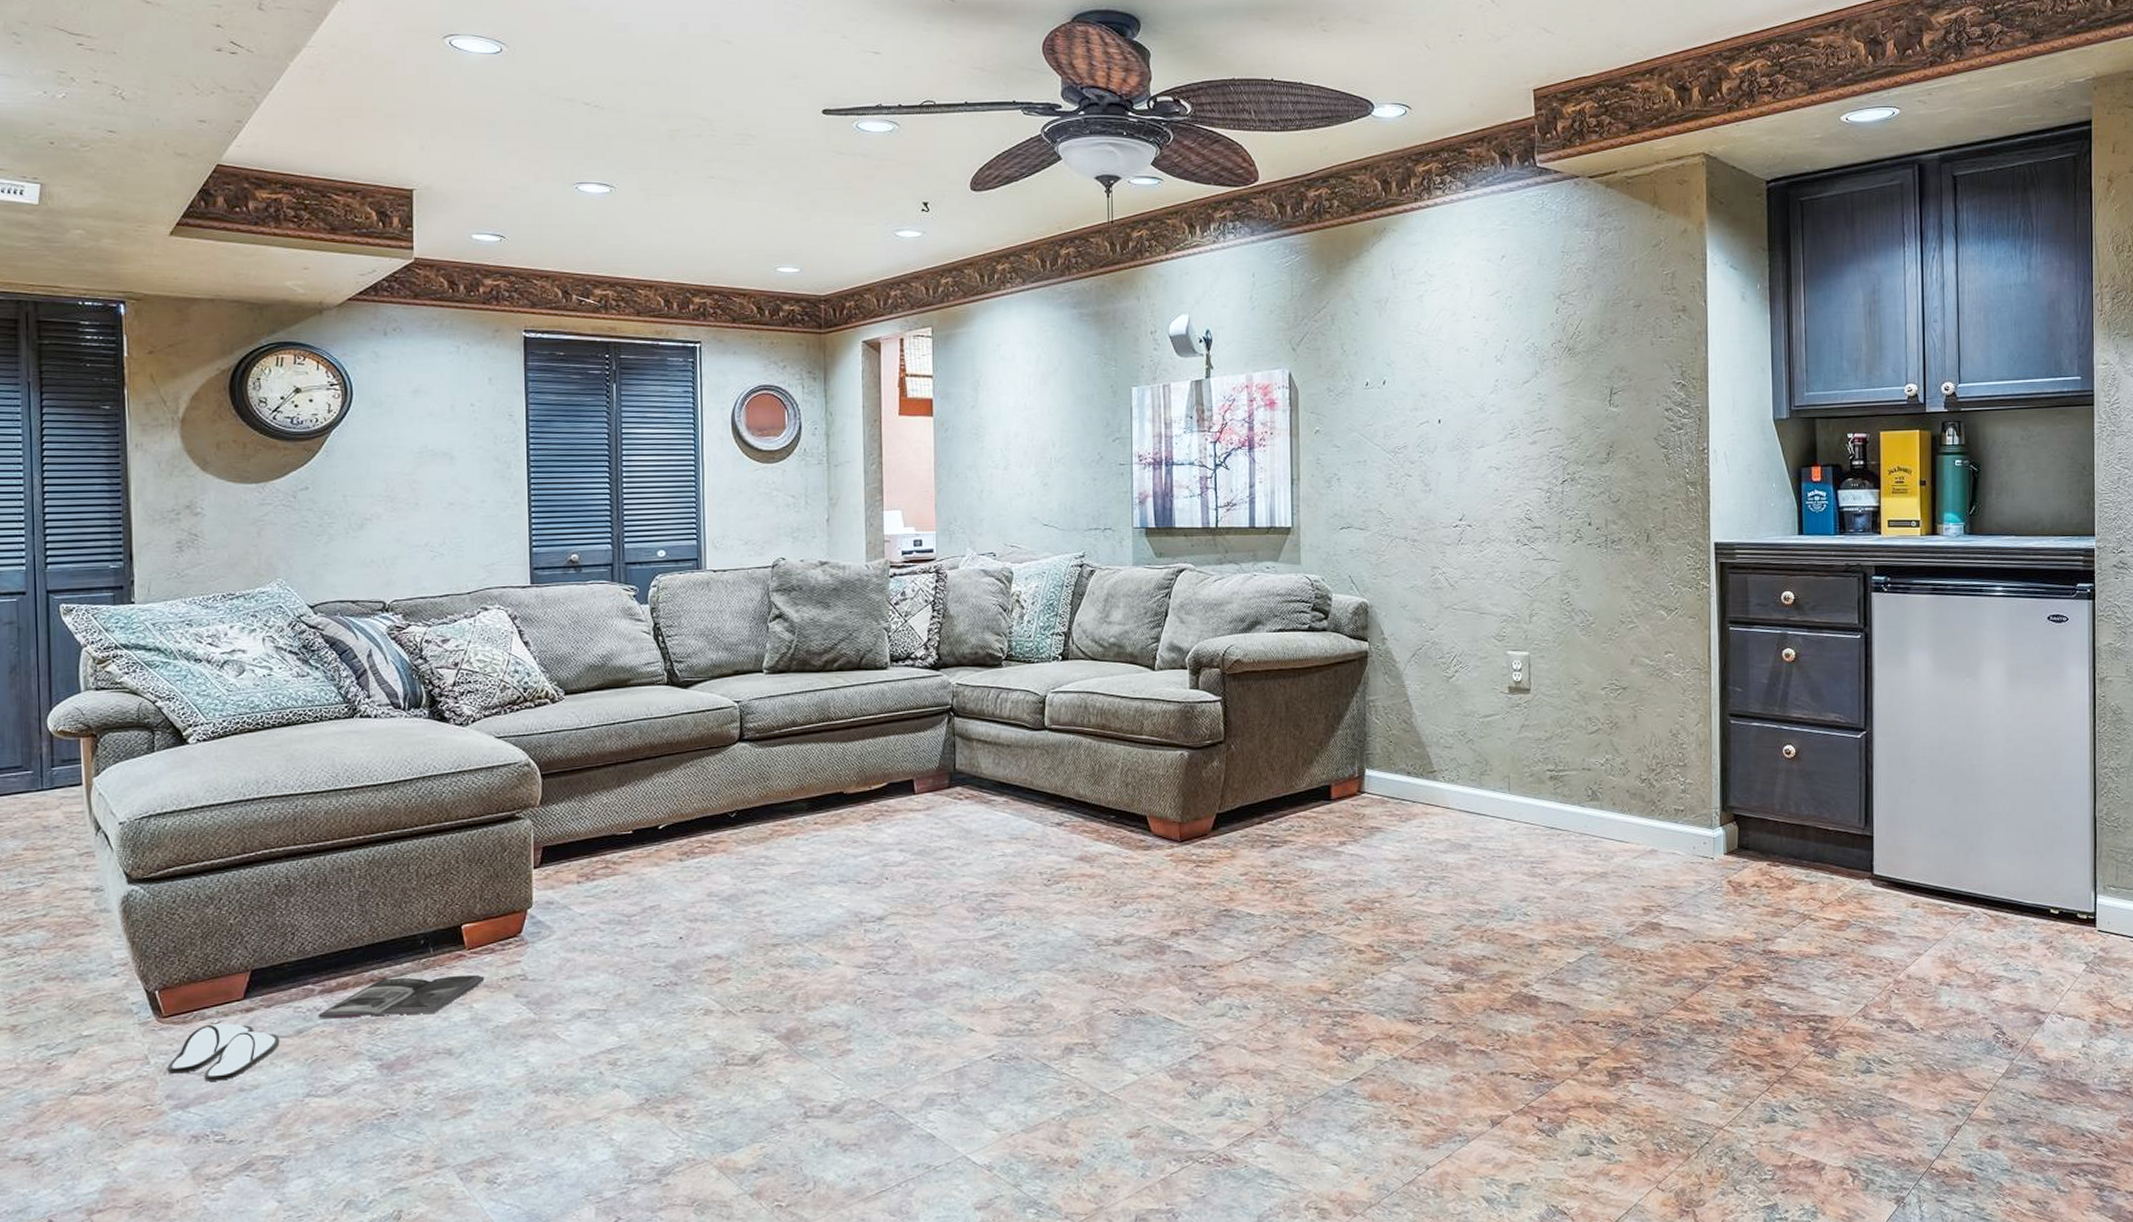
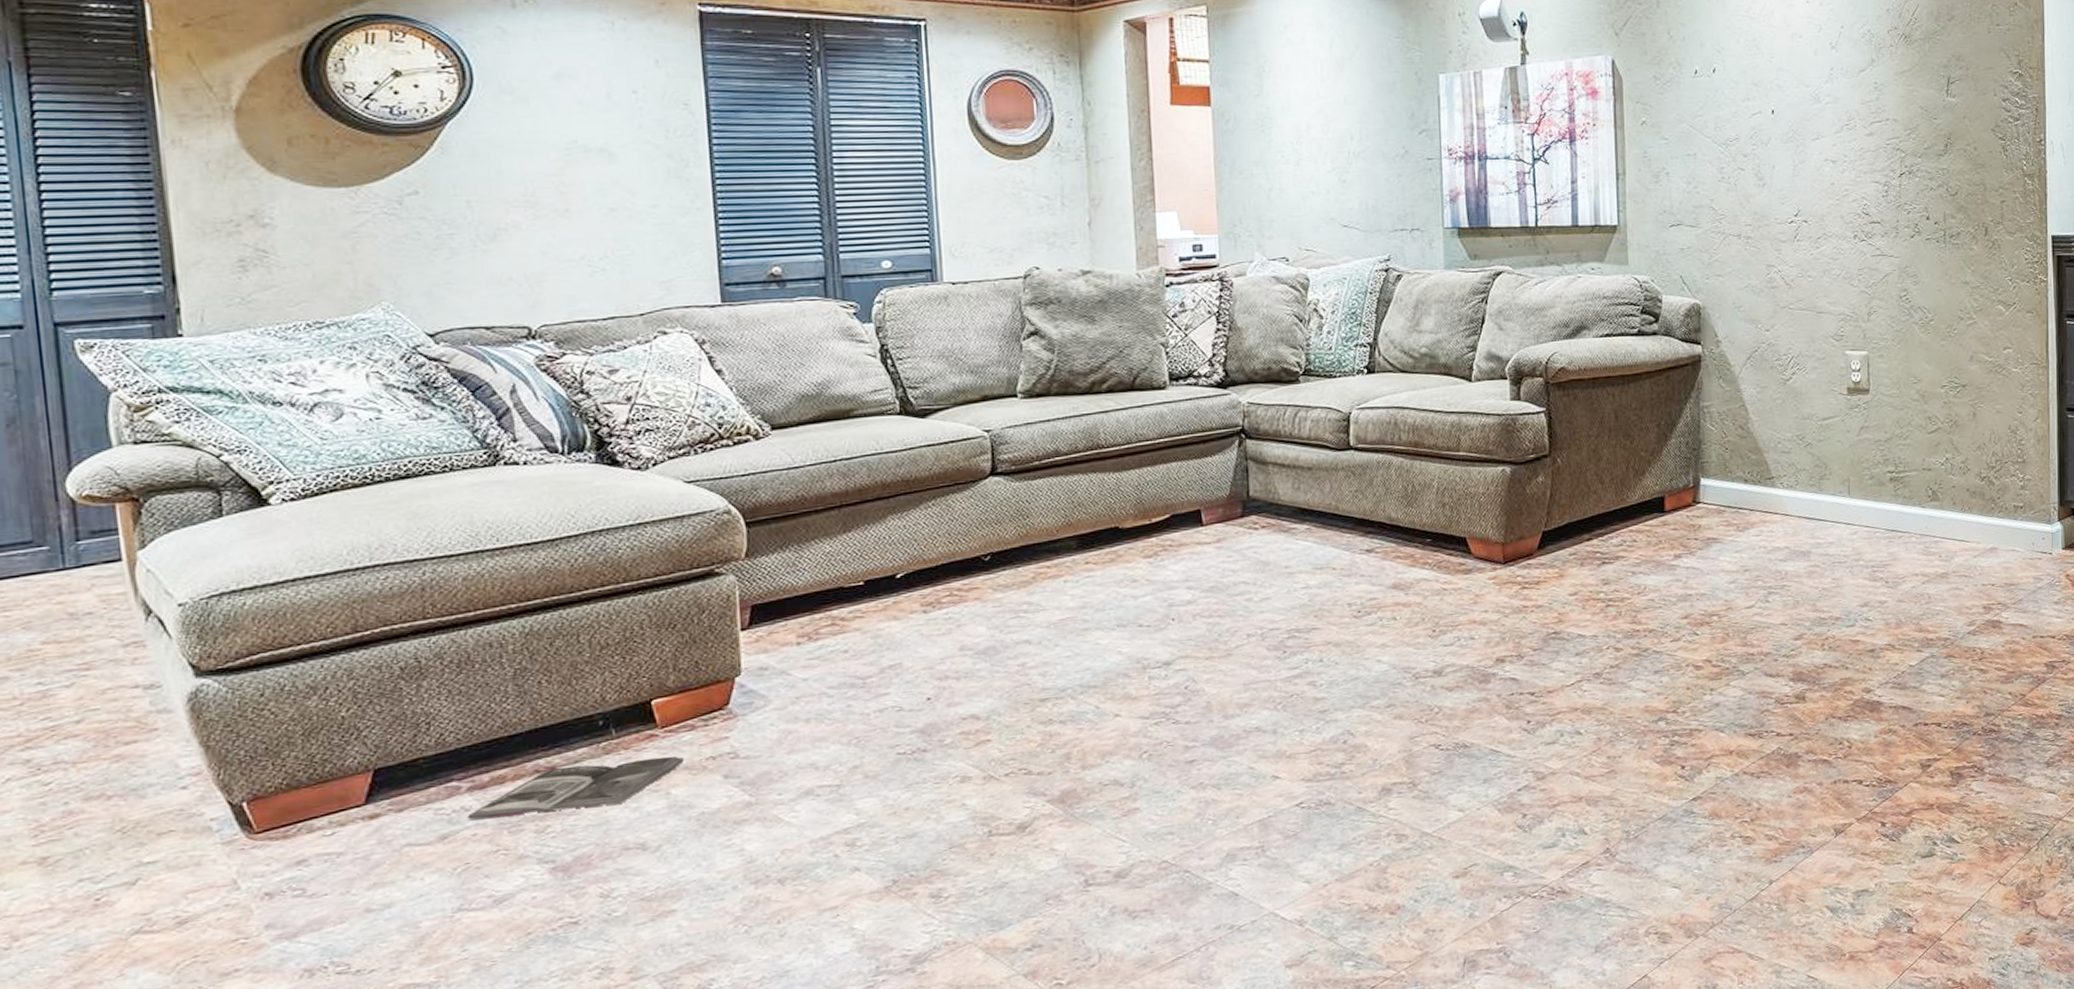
slippers: present [167,1023,280,1081] -> none [265,833,418,904]

